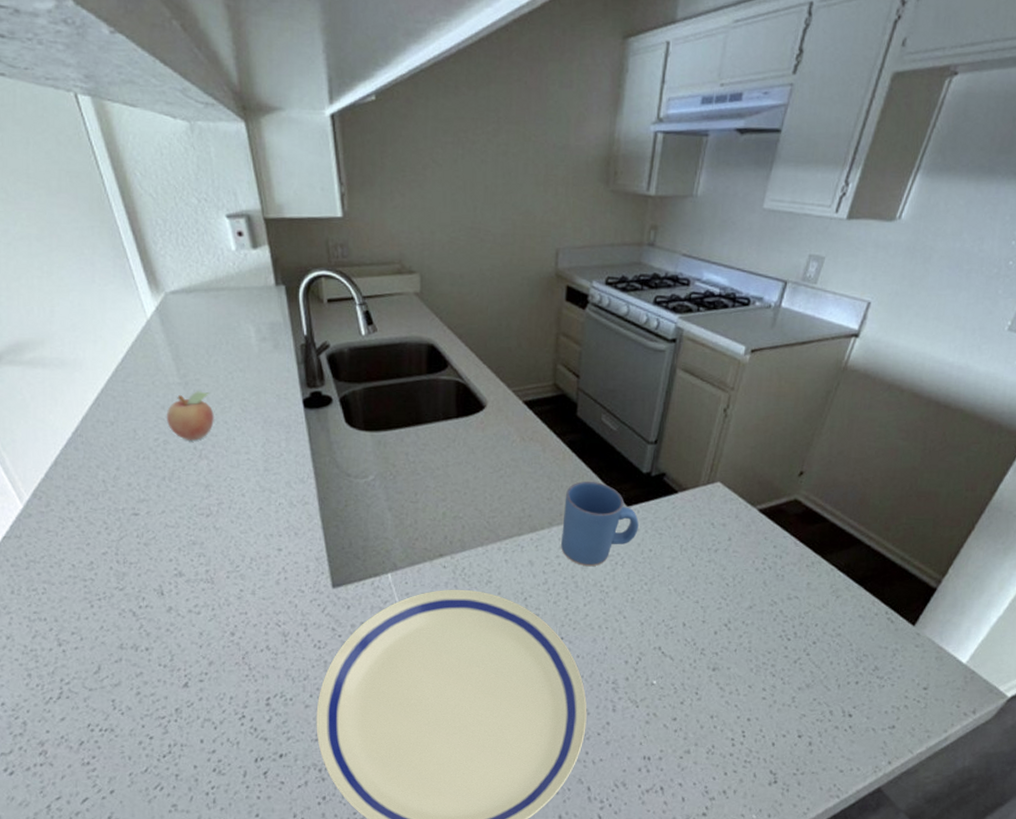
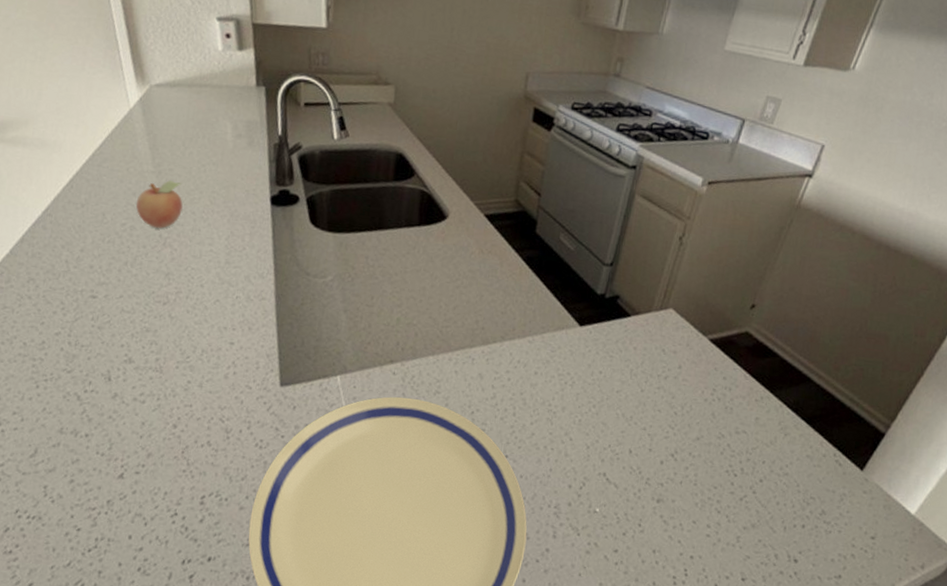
mug: present [561,481,639,567] -> none [512,297,591,385]

